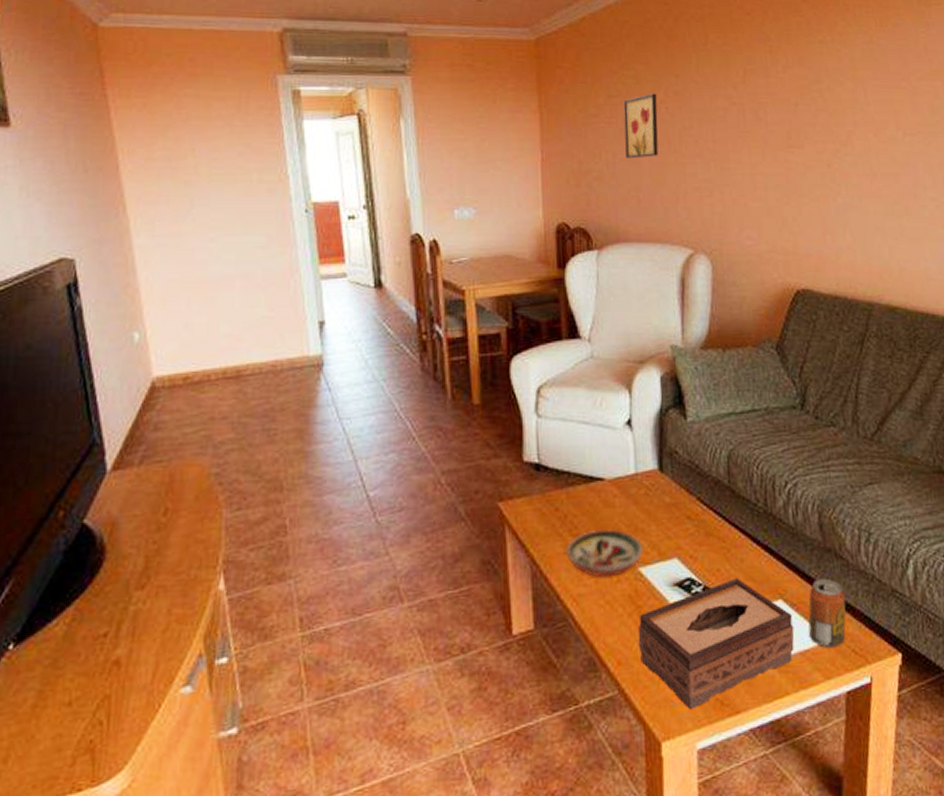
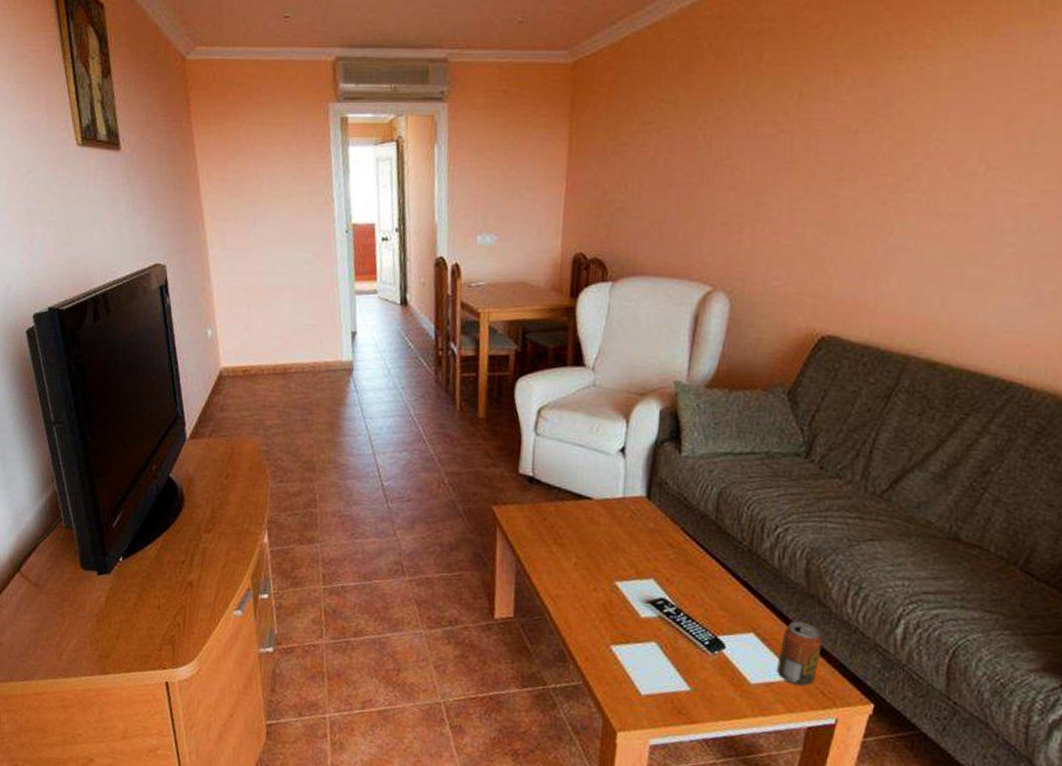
decorative bowl: present [566,529,643,577] -> none [549,542,621,585]
wall art: present [623,93,659,159] -> none [652,119,695,190]
tissue box: present [637,577,795,710] -> none [606,605,763,711]

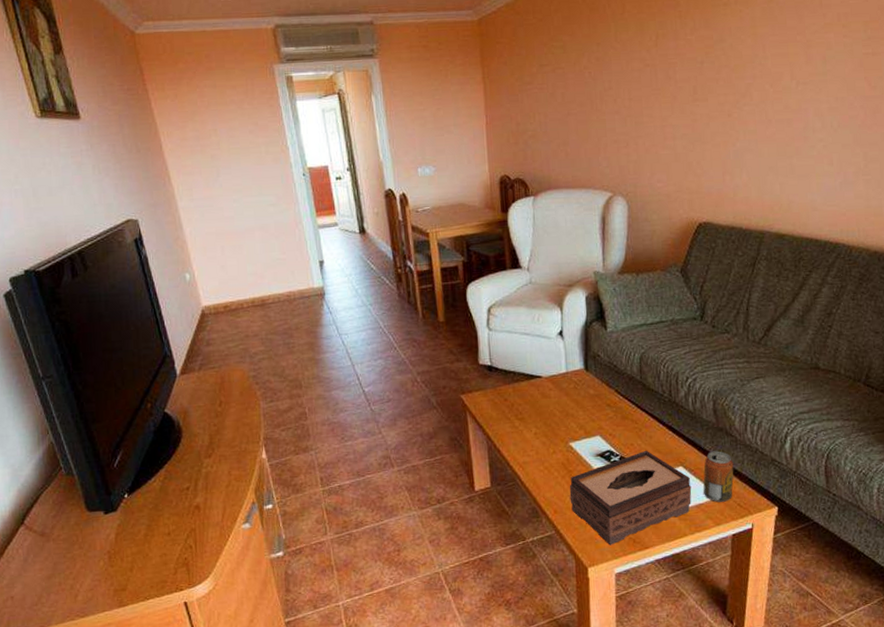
tissue box: none [606,605,763,711] -> present [569,450,692,545]

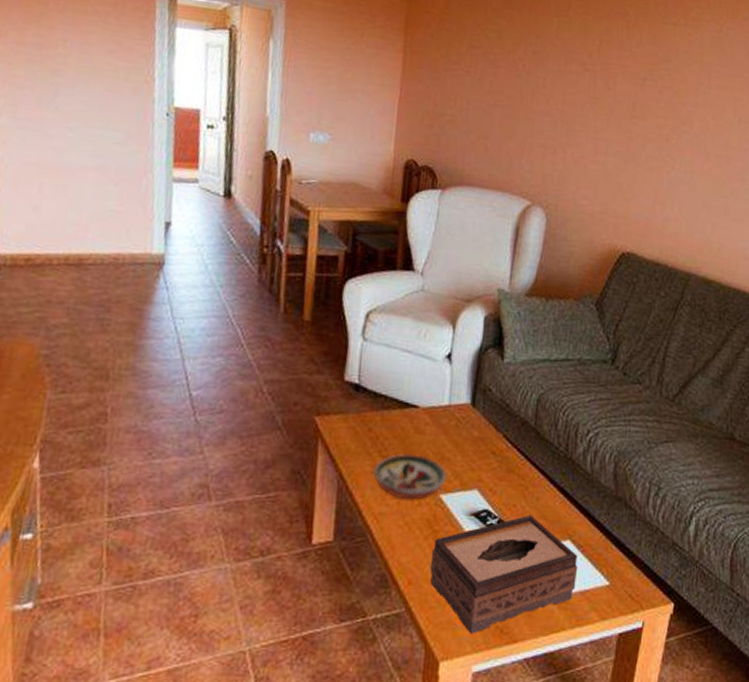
decorative bowl: none [514,414,573,450] -> present [373,453,446,500]
beverage can: present [703,451,734,502] -> none [591,525,630,590]

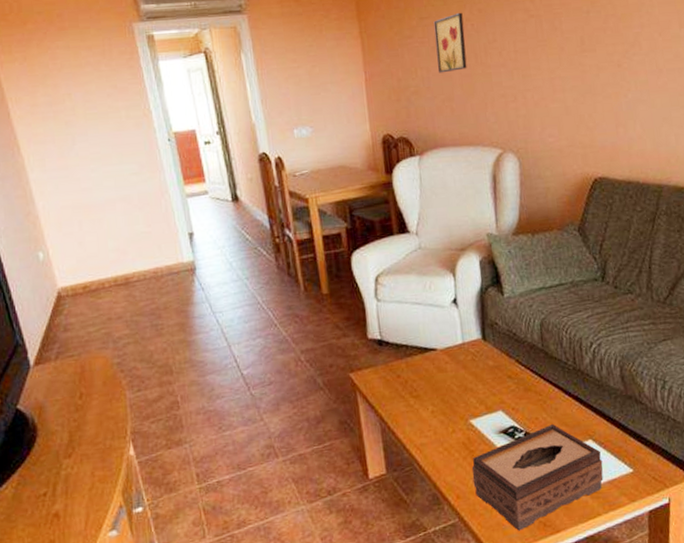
decorative bowl: present [373,453,446,500] -> none [408,390,473,429]
wall art: none [478,49,516,109] -> present [433,12,467,73]

